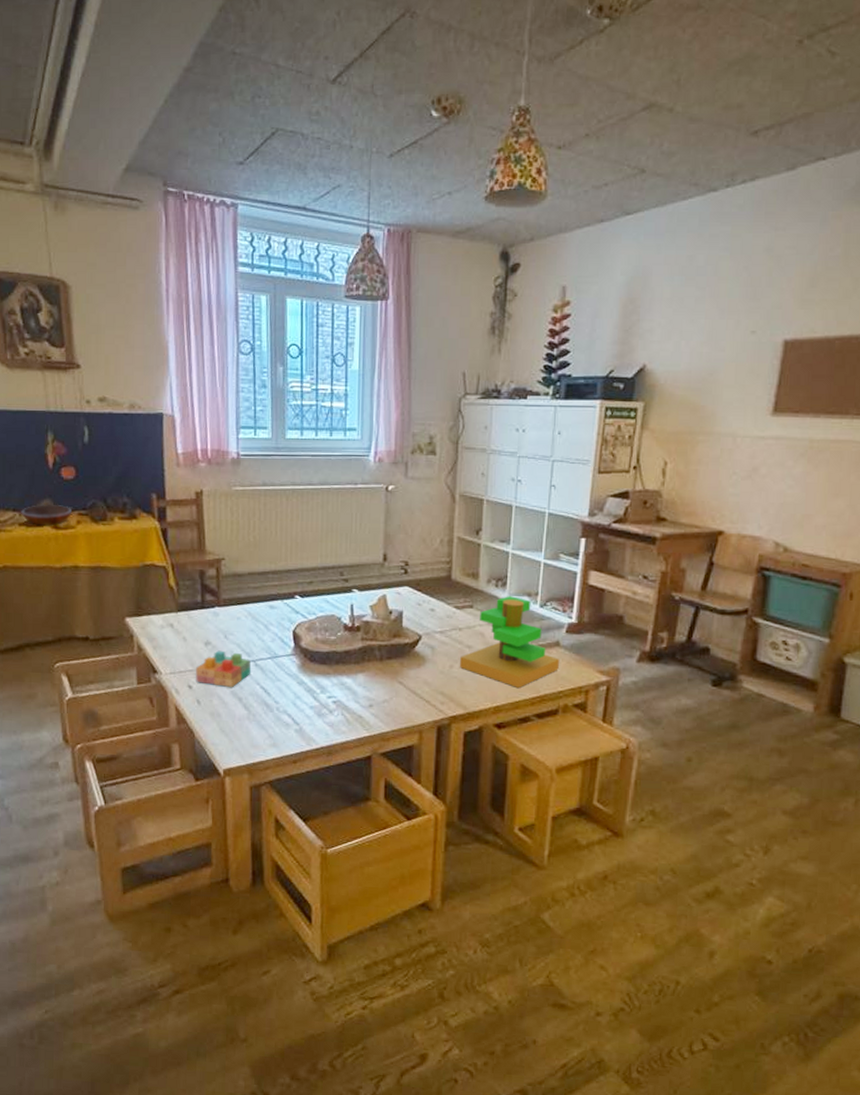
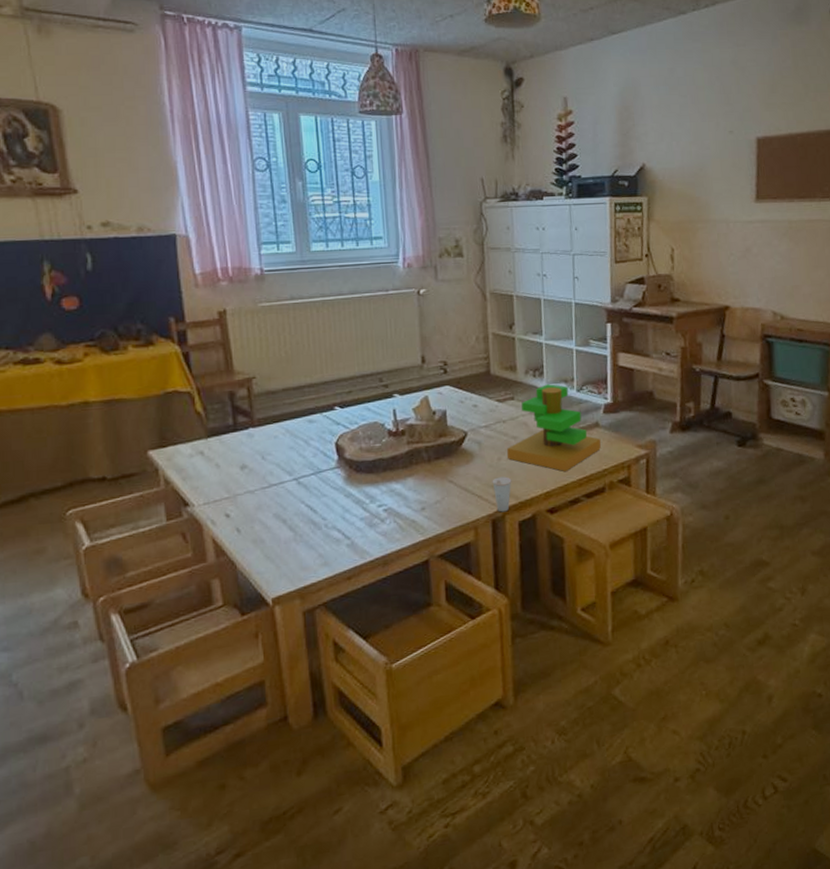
wooden bowl: present [21,505,73,526] -> none [15,338,78,363]
toy blocks: present [195,650,252,688] -> none [231,472,295,511]
cup: none [441,685,462,720] -> present [492,476,512,513]

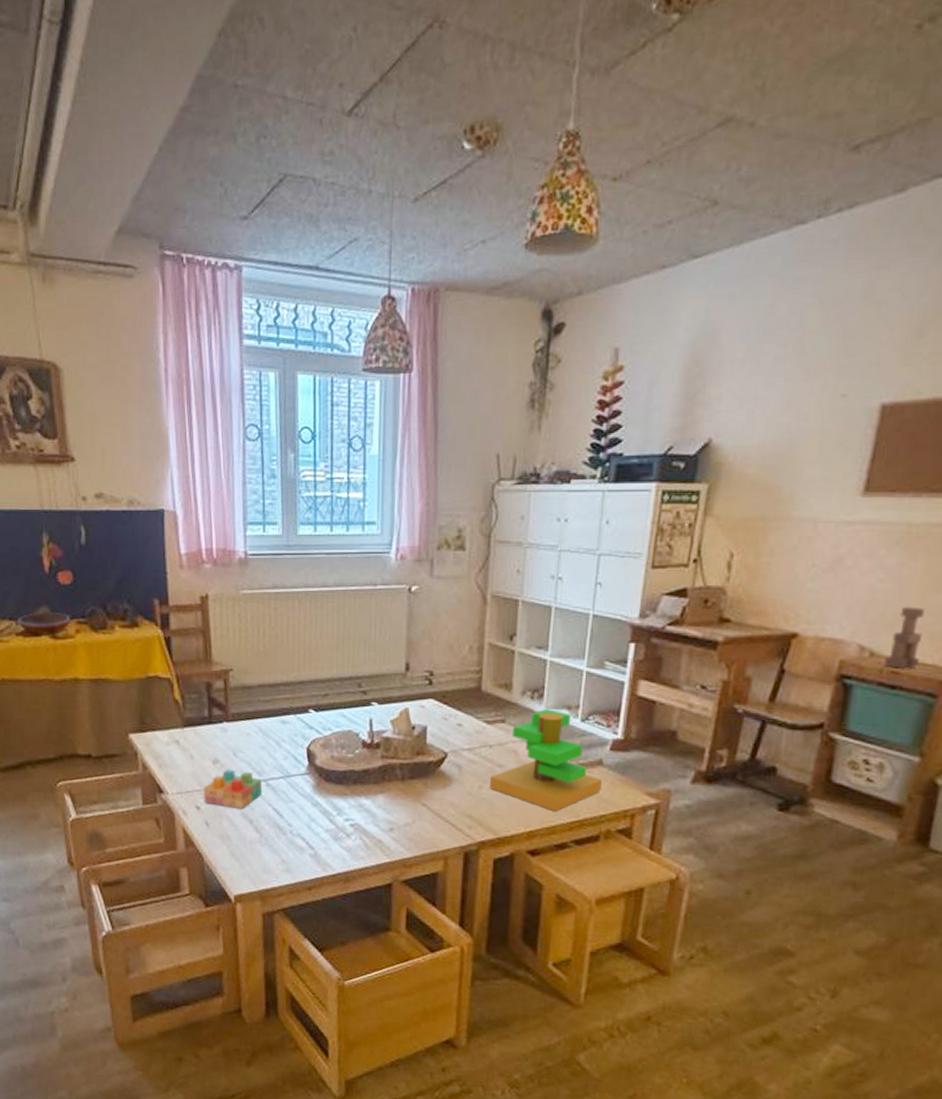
wooden bowl: none [15,338,78,363] -> present [17,613,71,636]
toy blocks: none [231,472,295,511] -> present [203,769,263,810]
cup: present [492,476,512,513] -> none [469,807,492,846]
toy blocks: none [791,280,814,327] -> present [883,606,924,669]

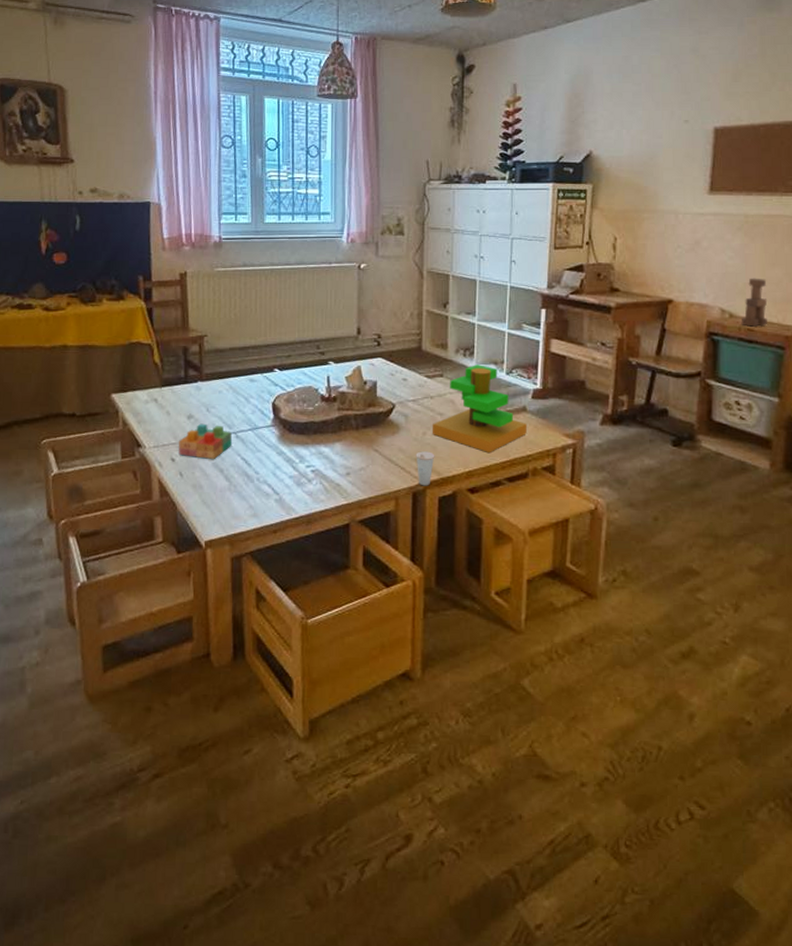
wooden bowl: present [17,613,71,636] -> none [14,288,63,308]
cup: none [469,807,492,846] -> present [415,451,435,486]

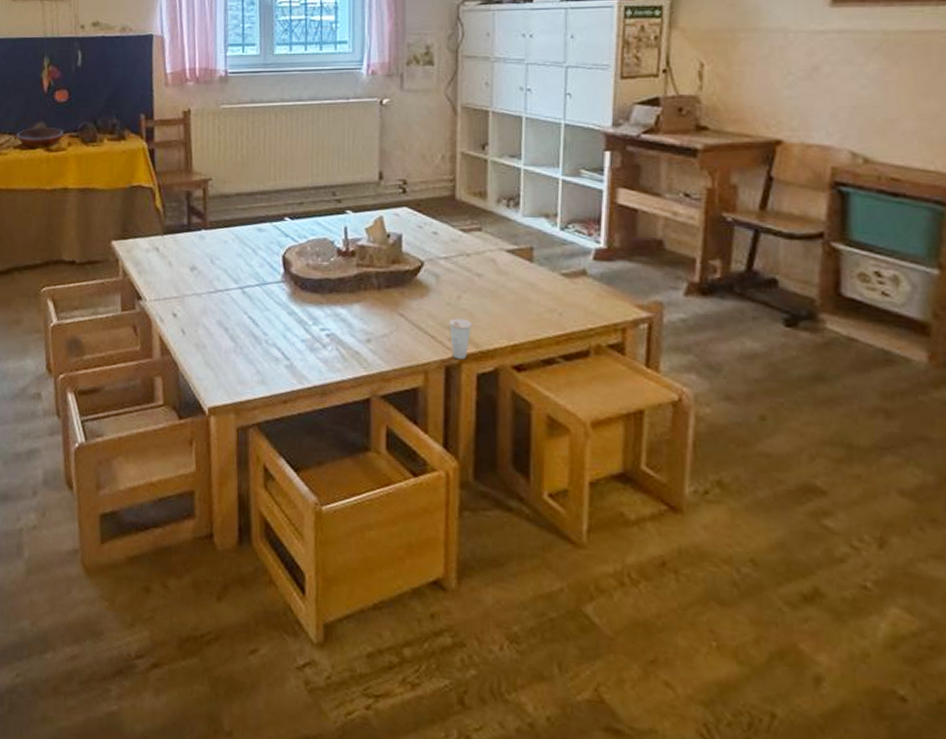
wooden bowl: none [14,288,63,308] -> present [16,128,64,149]
toy blocks: present [178,423,233,460] -> none [180,276,239,318]
toy tree: present [431,365,528,454] -> none [468,217,589,325]
toy blocks: present [741,278,768,327] -> none [880,112,920,175]

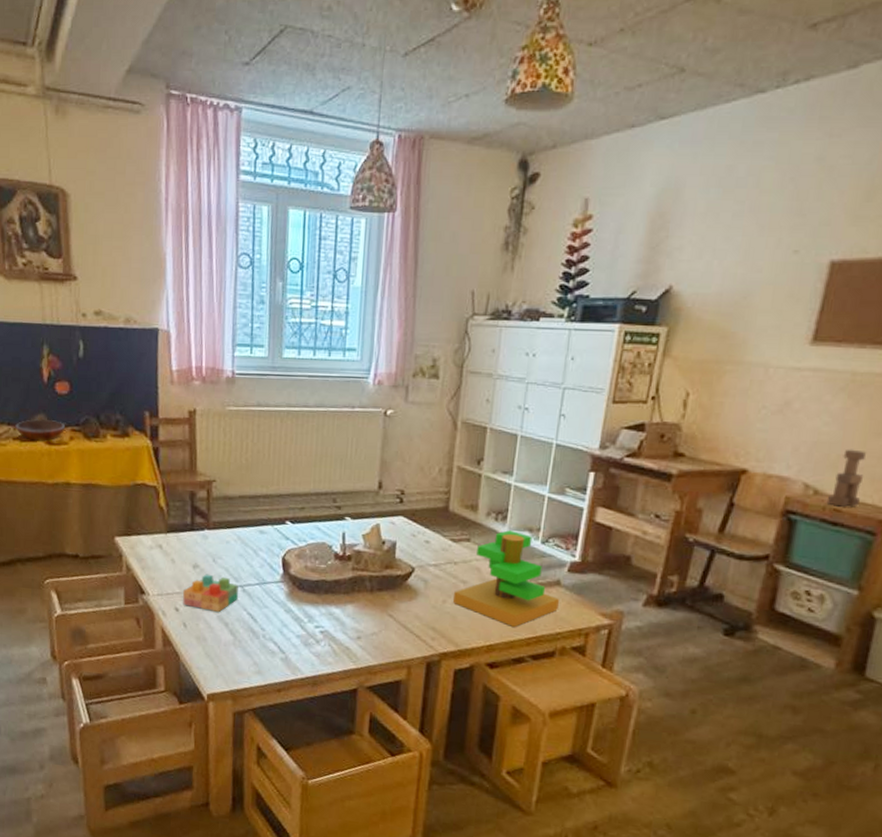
toy blocks: none [180,276,239,318] -> present [182,574,239,613]
cup: present [448,318,472,360] -> none [433,620,454,657]
toy tree: none [468,217,589,325] -> present [452,530,560,628]
toy blocks: none [880,112,920,175] -> present [826,449,866,507]

